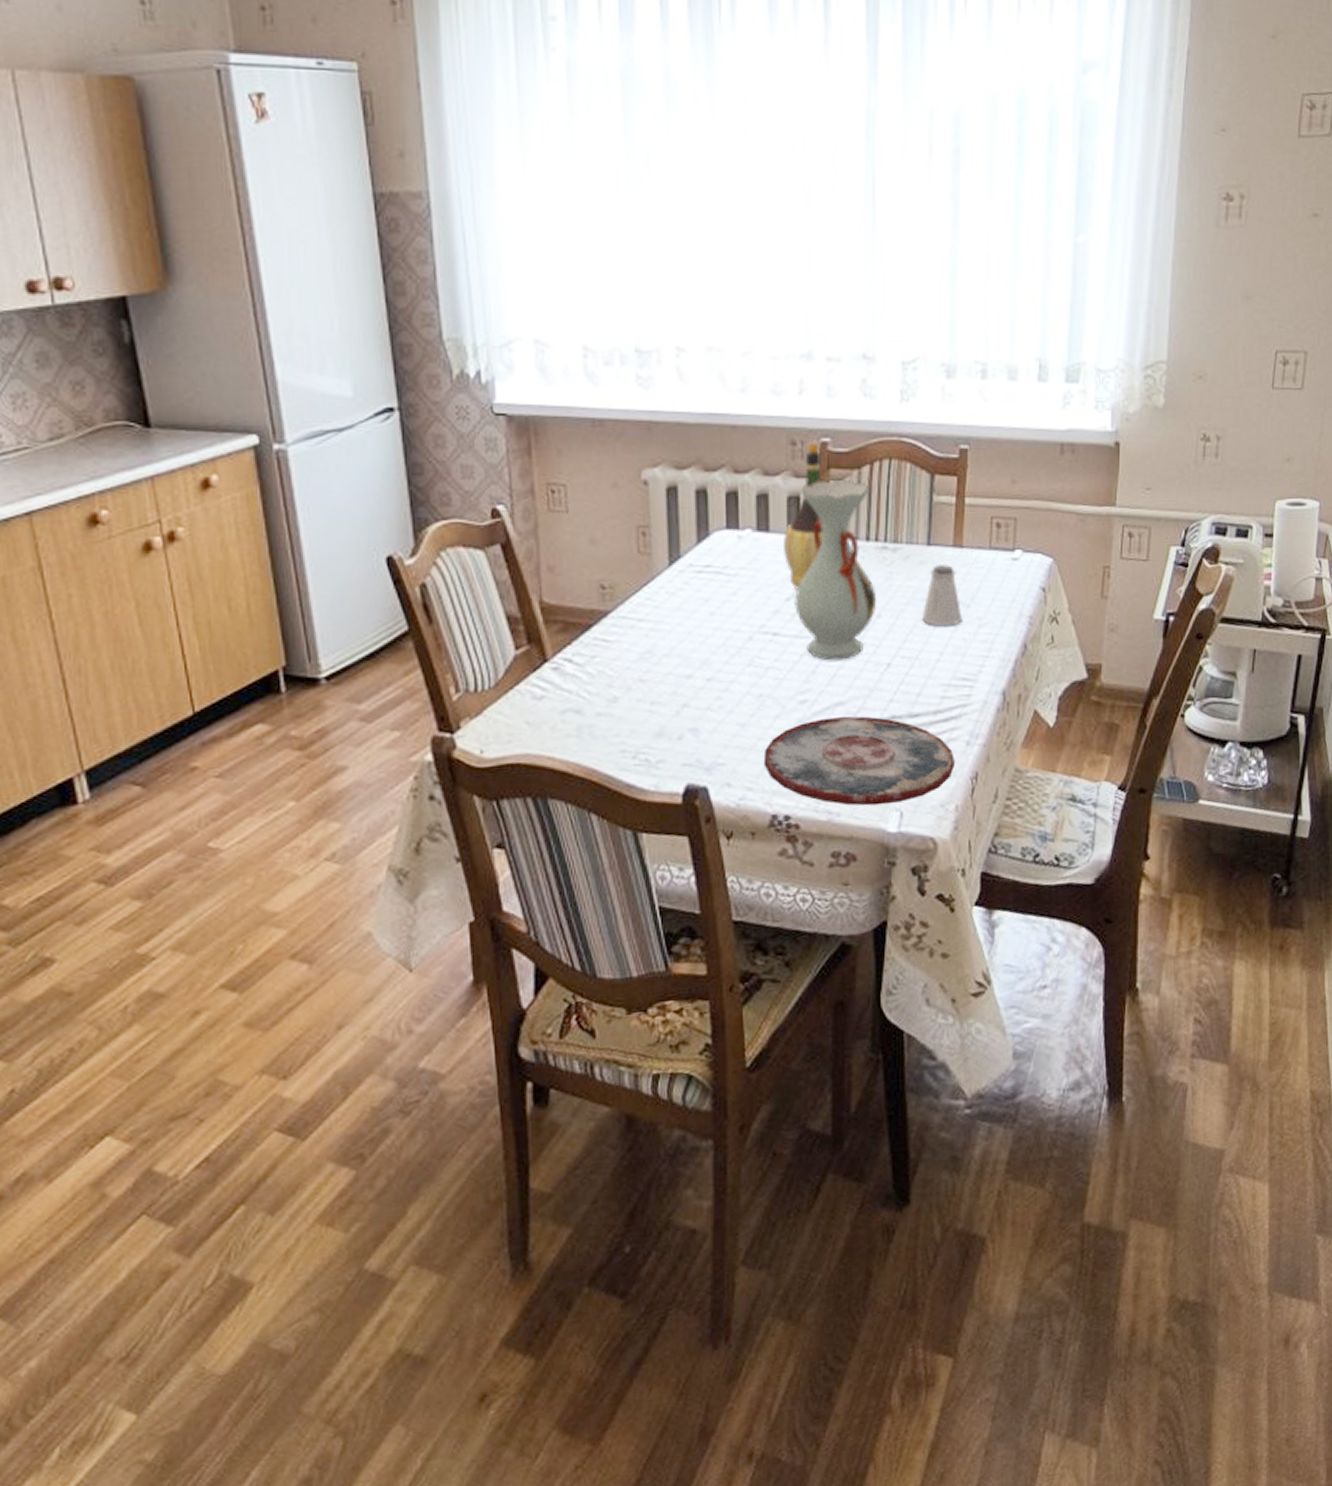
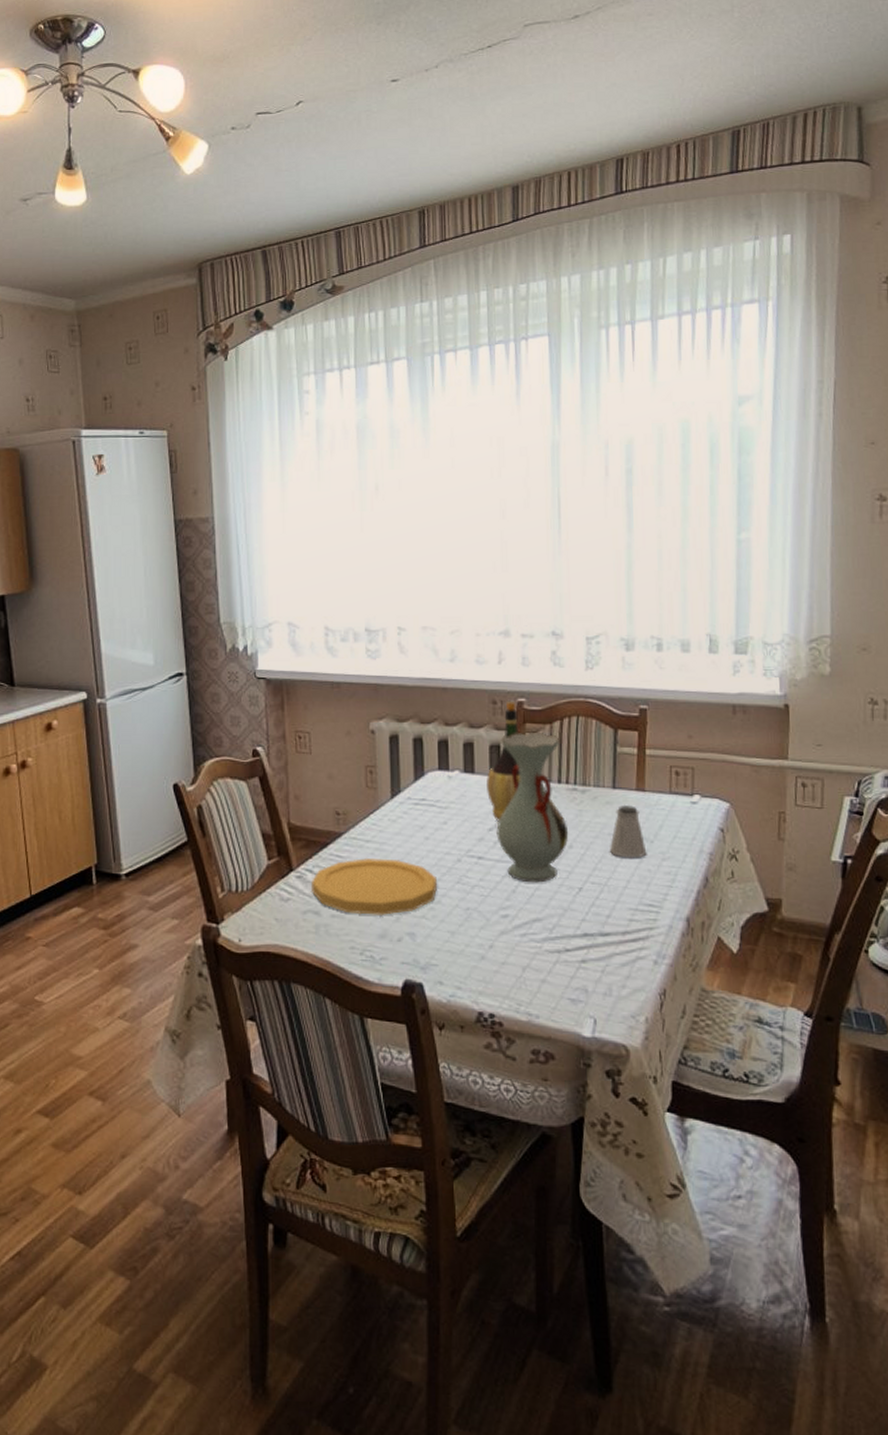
plate: none [571,640,724,711] -> present [312,858,437,915]
plate: present [763,716,955,806] -> none [471,932,644,1012]

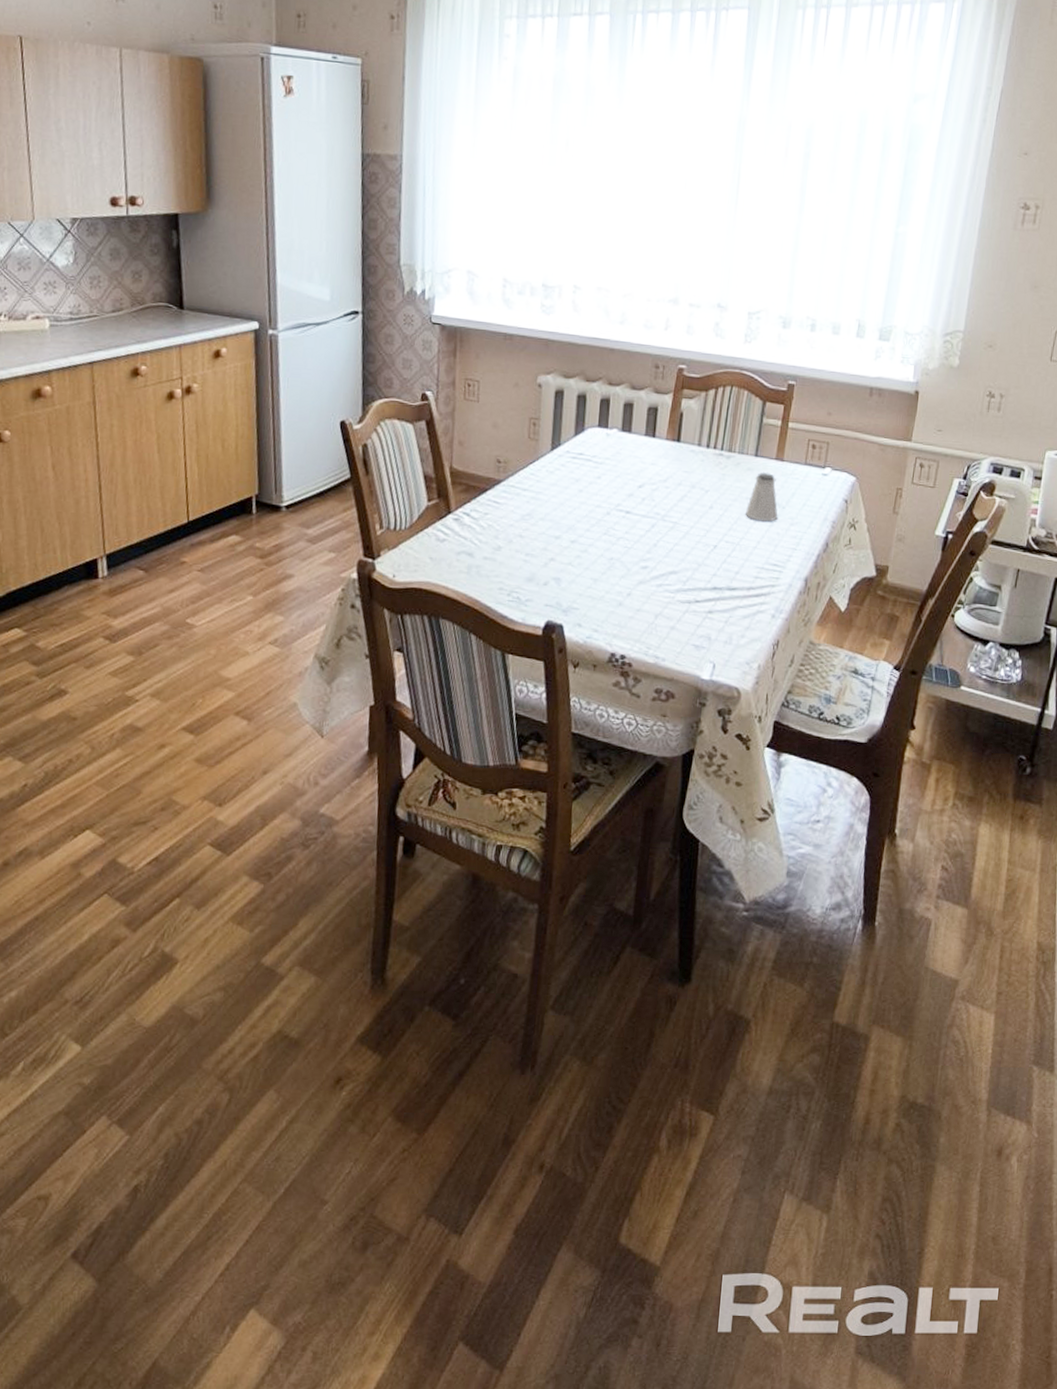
plate: present [312,858,437,915] -> none [467,506,586,560]
wine bottle: present [487,702,521,822] -> none [641,367,678,480]
vase: present [496,731,569,883] -> none [645,397,713,539]

